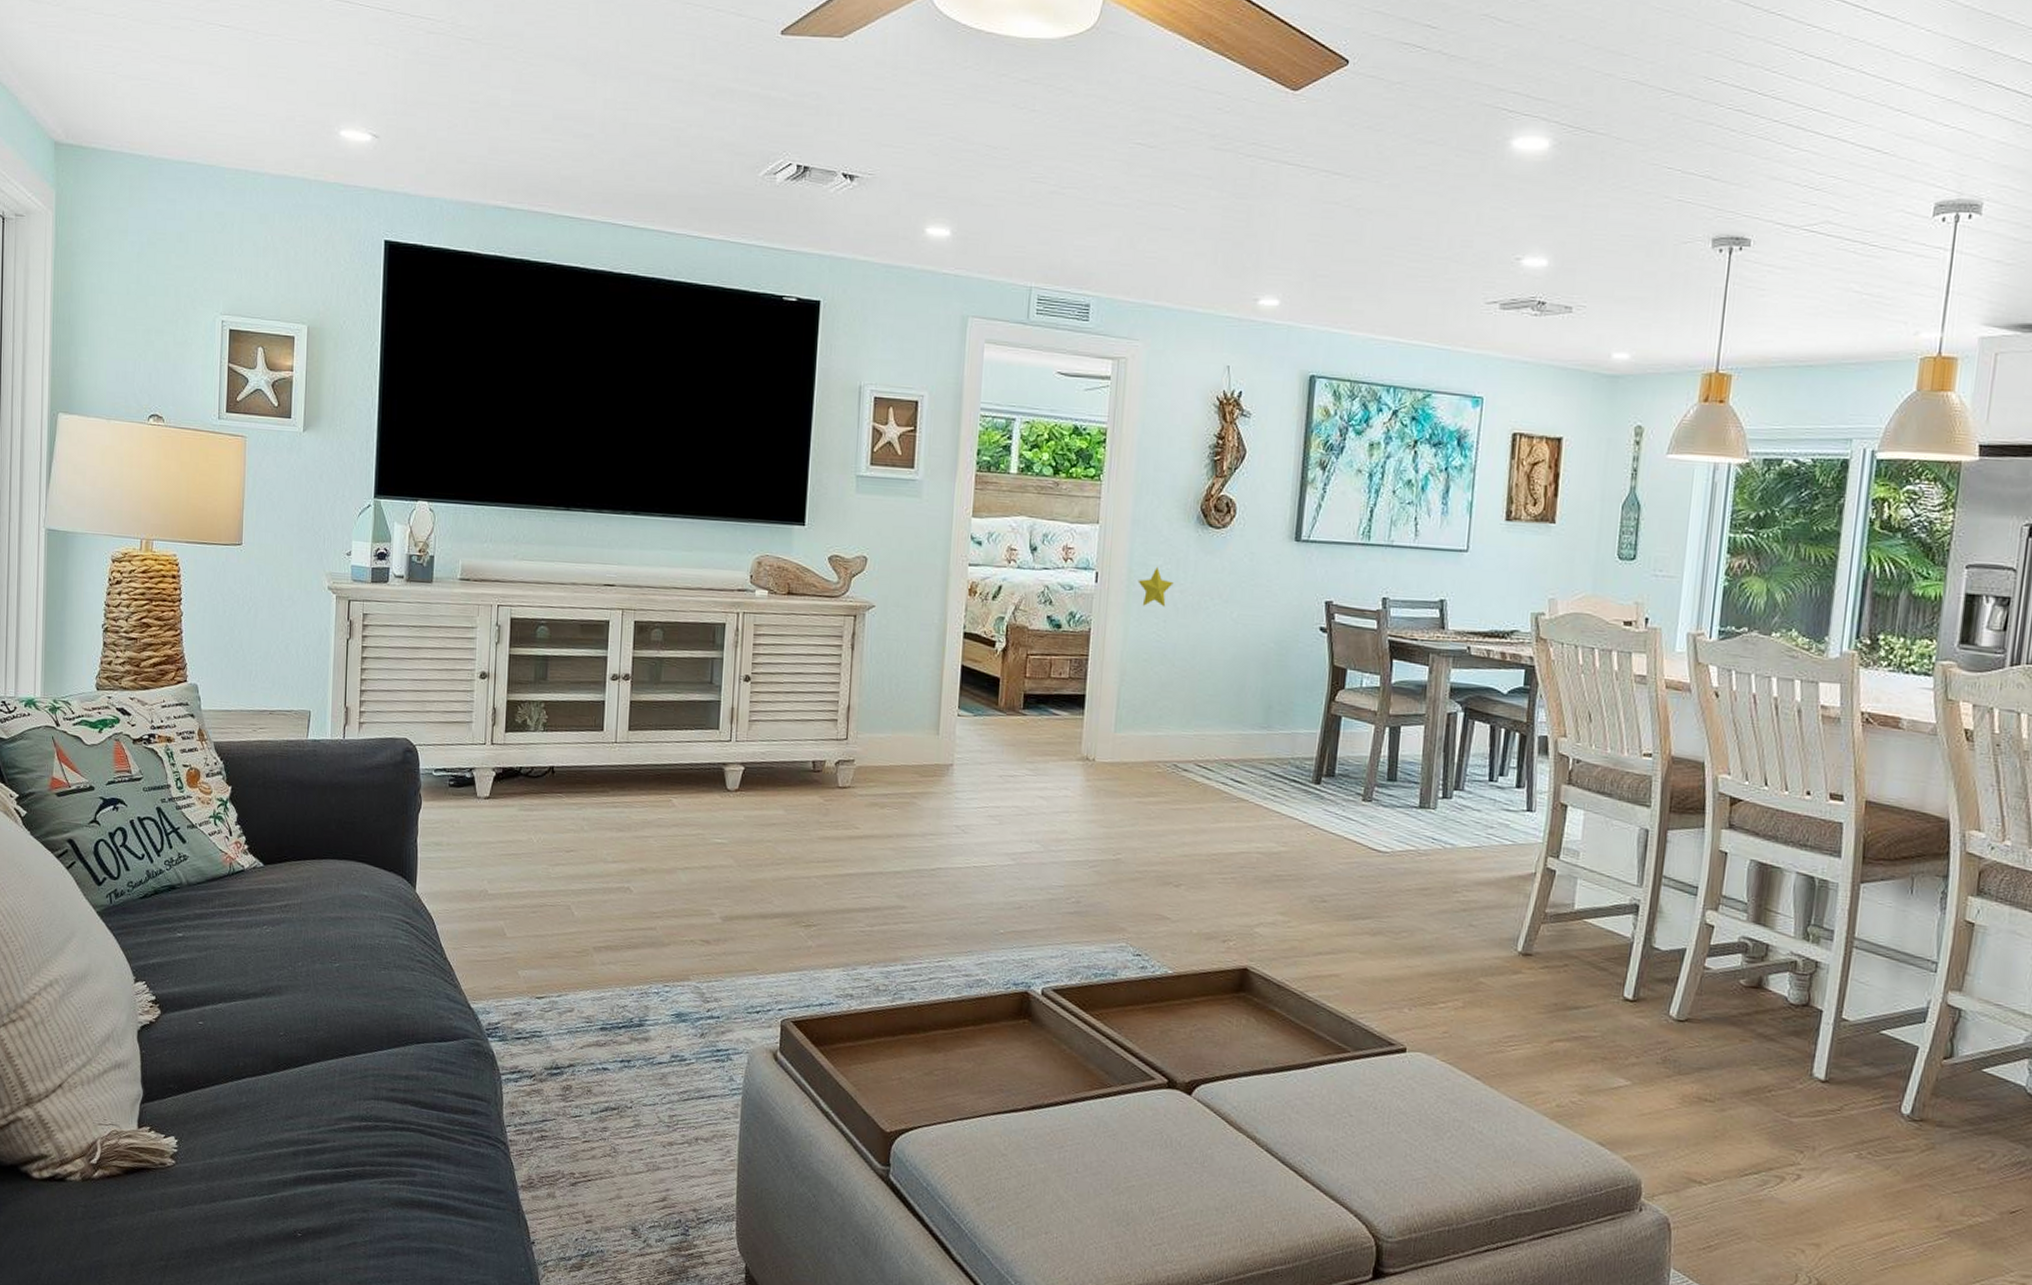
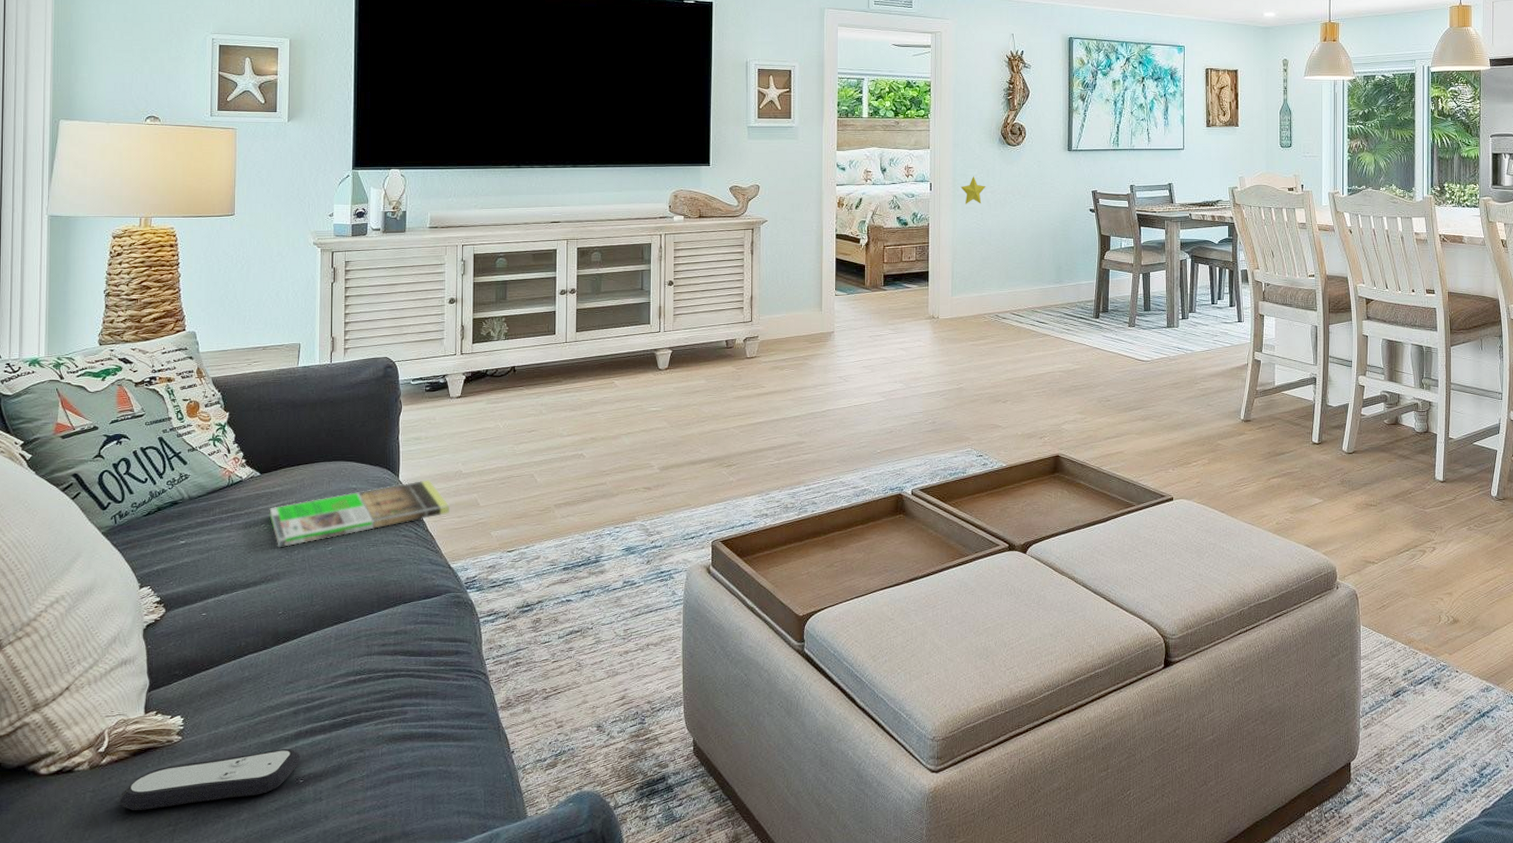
remote control: none [111,1191,299,1243] -> present [119,749,301,810]
magazine: none [272,896,472,957] -> present [269,480,449,548]

